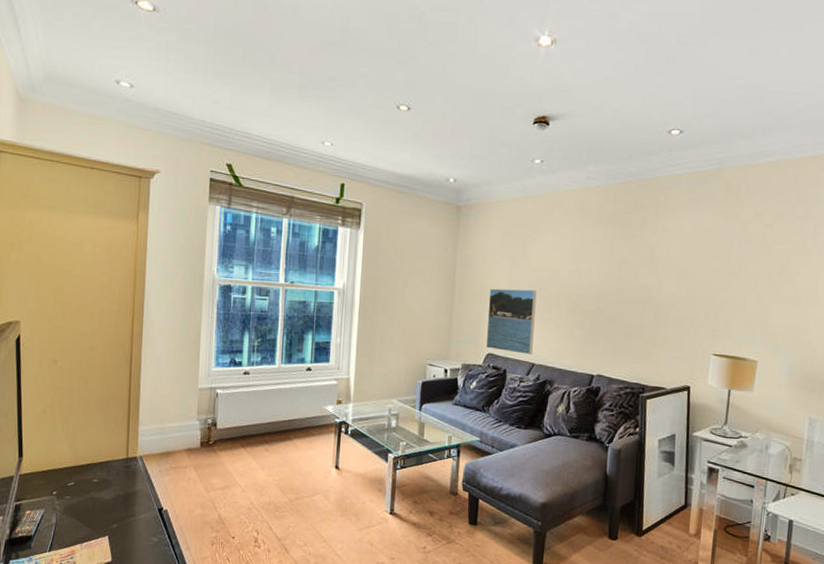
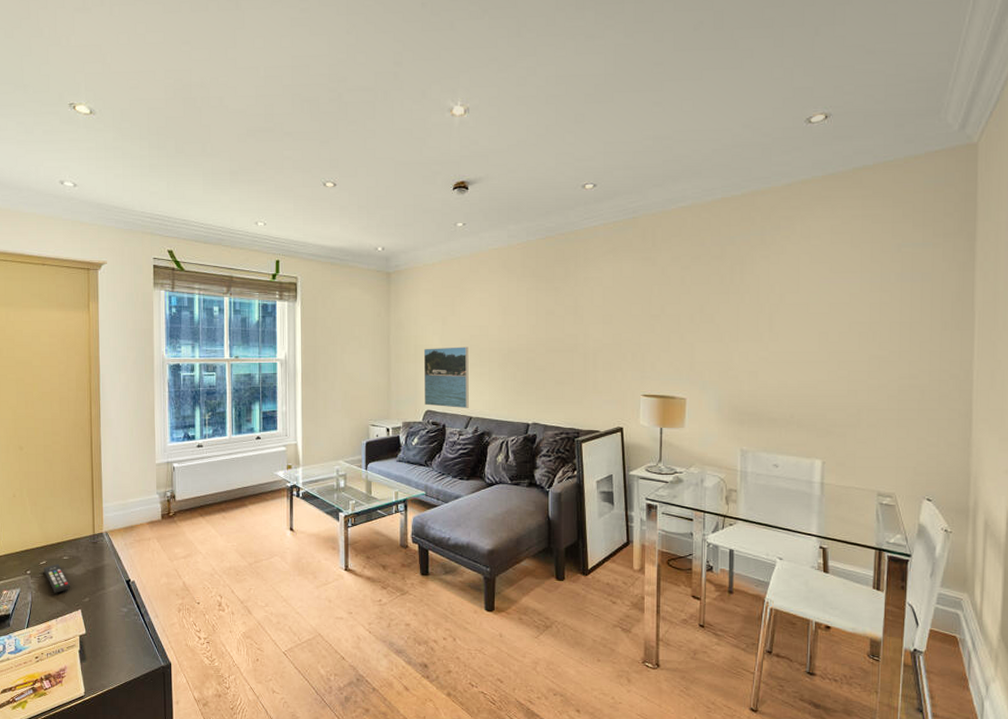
remote control: none [70,486,99,517] -> present [43,564,71,593]

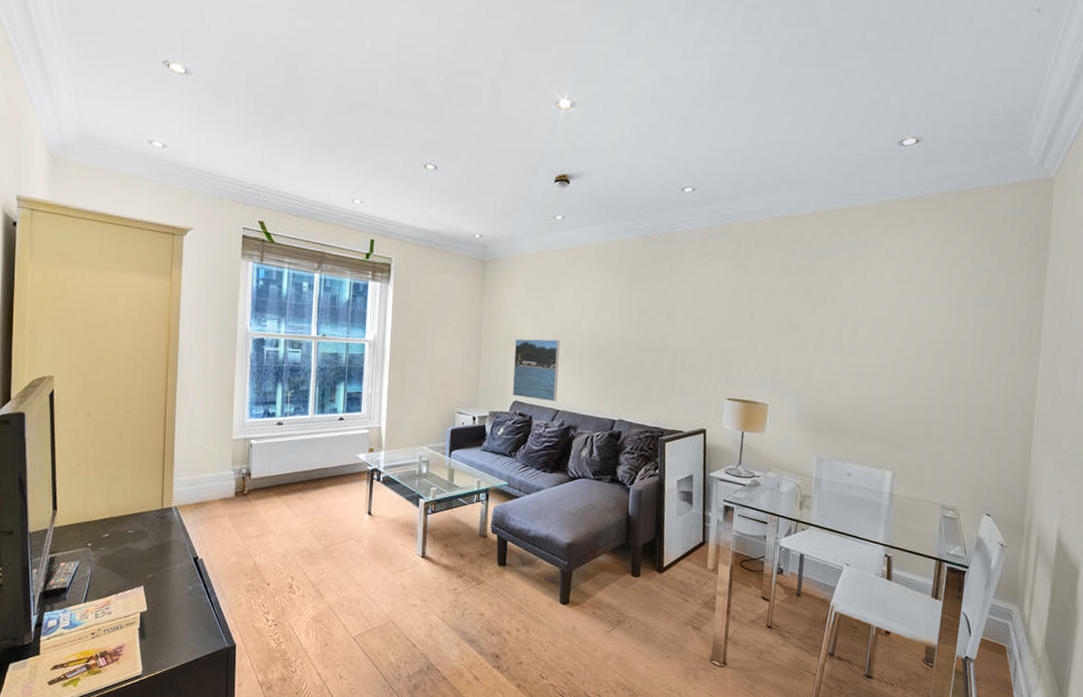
remote control: present [43,564,71,593] -> none [105,537,134,568]

